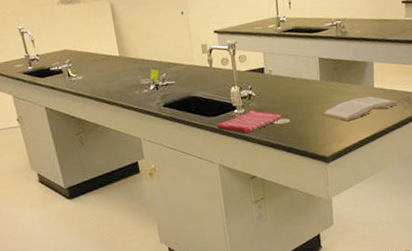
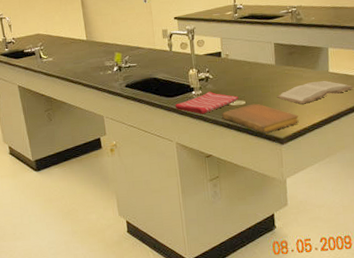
notebook: none [266,121,344,152] -> present [222,103,299,133]

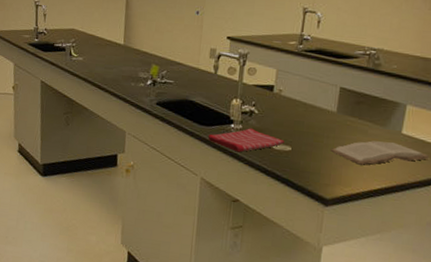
notebook: present [222,103,299,133] -> none [260,152,353,189]

